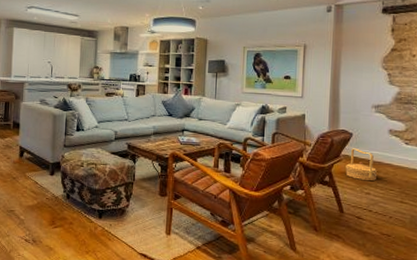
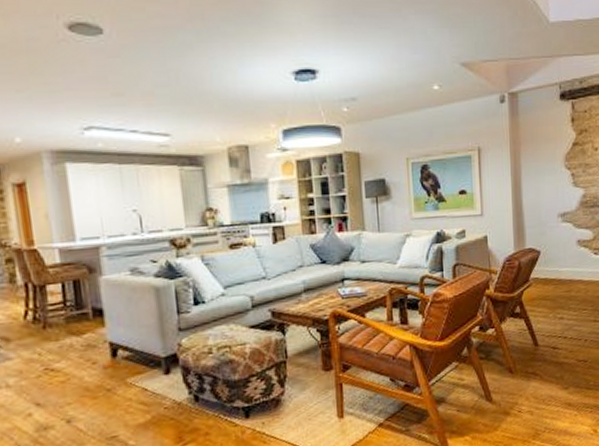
basket: present [345,148,377,181] -> none [536,268,568,304]

